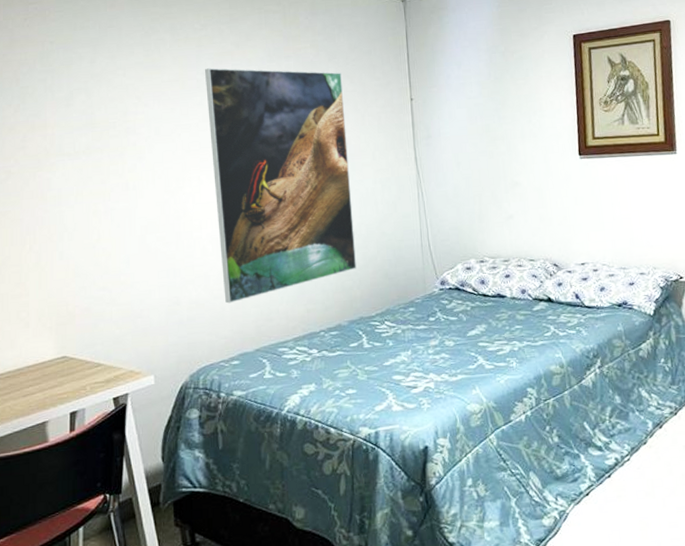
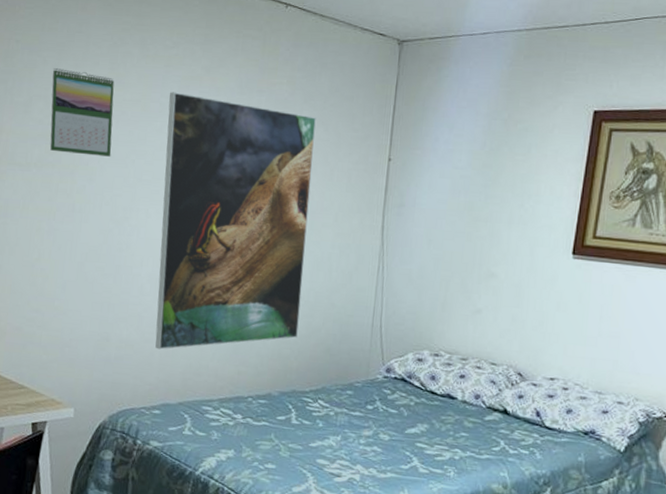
calendar: none [89,61,157,138] -> present [49,68,115,157]

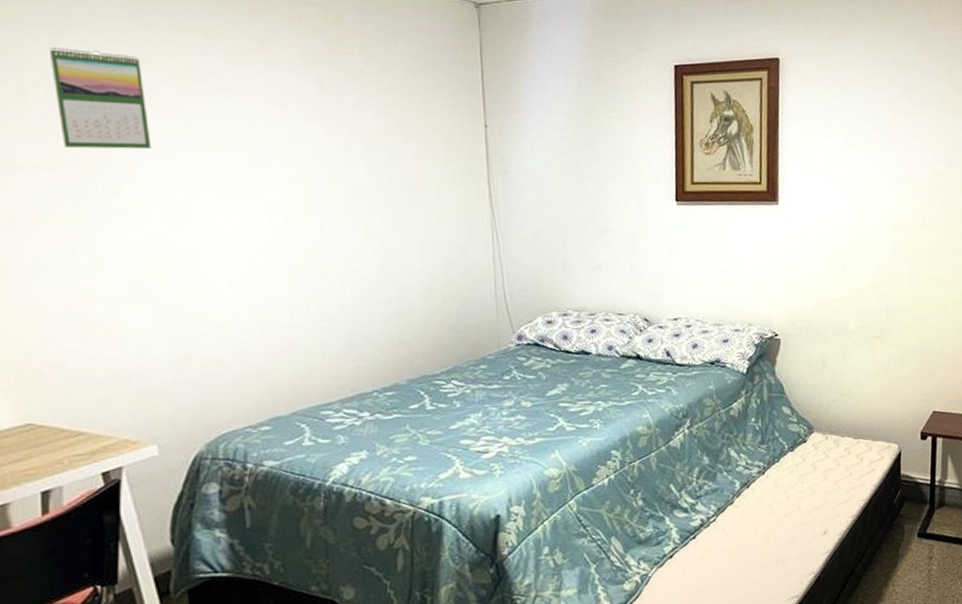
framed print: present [155,92,316,350] -> none [217,68,417,360]

